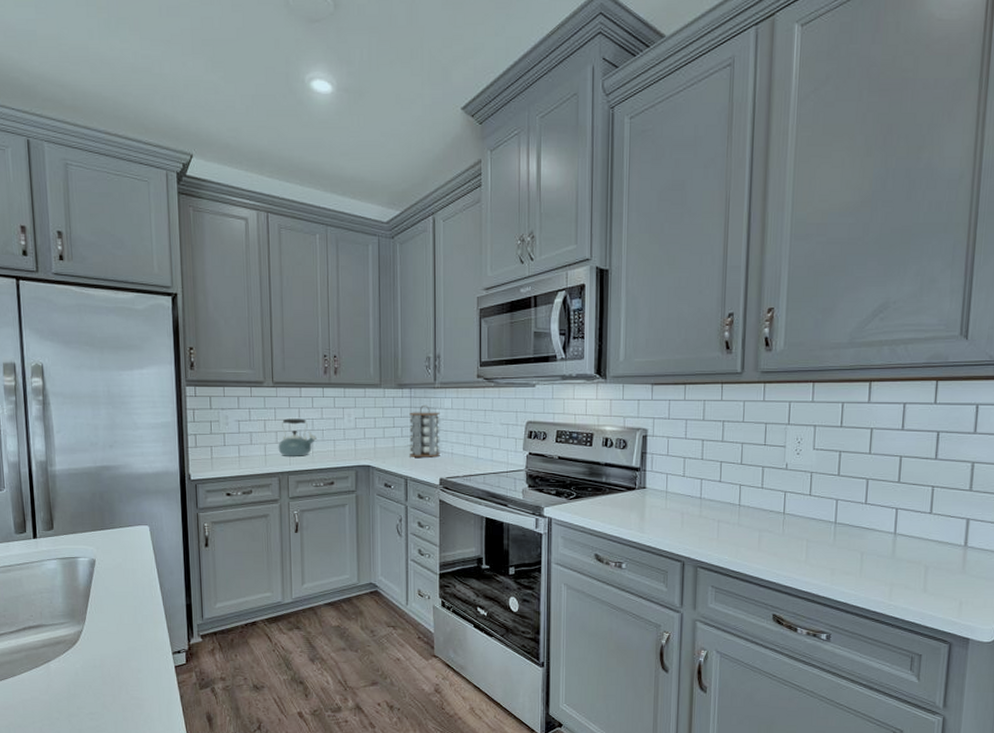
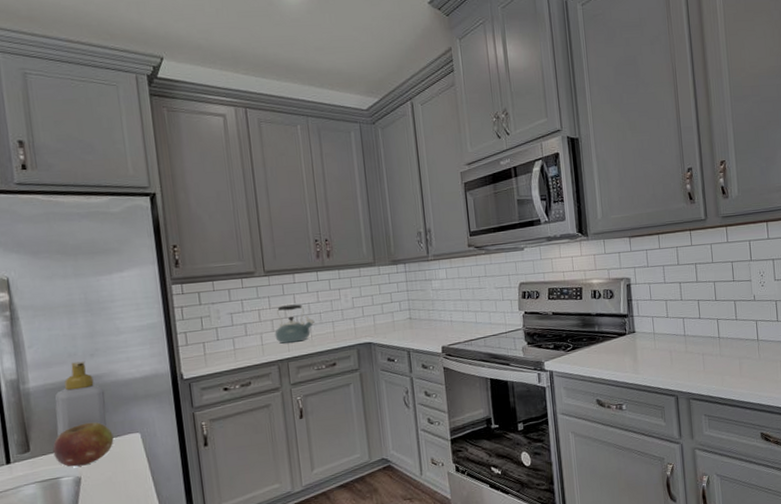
fruit: none [73,509,126,549] -> present [52,422,114,467]
soap bottle: none [77,451,121,519] -> present [55,361,107,436]
spice rack: present [409,404,440,459] -> none [406,277,440,330]

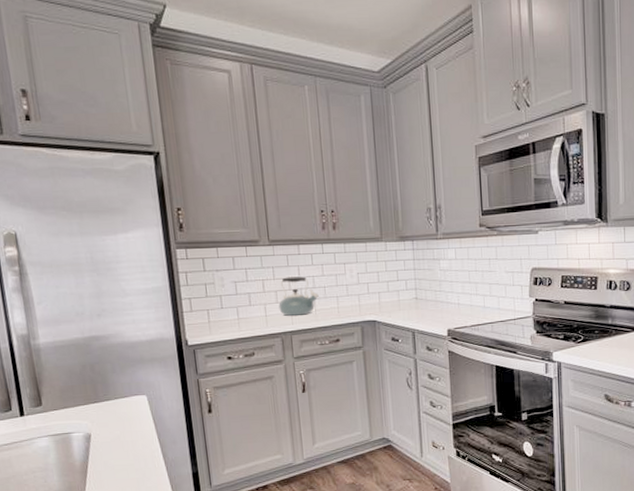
fruit: present [52,422,114,467] -> none [63,381,122,424]
soap bottle: present [55,361,107,436] -> none [64,321,114,393]

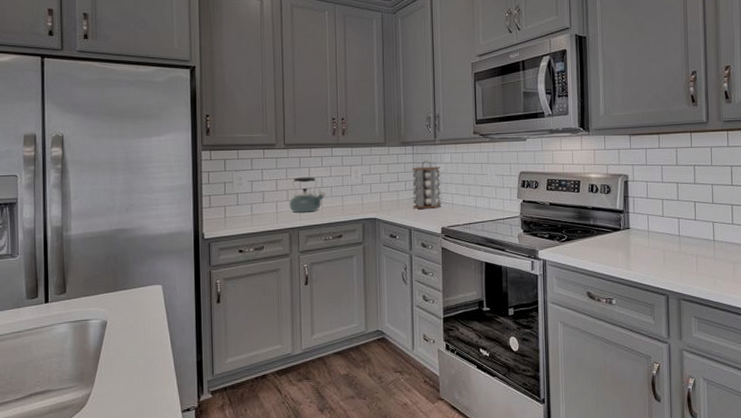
spice rack: none [413,256,447,311] -> present [412,160,442,210]

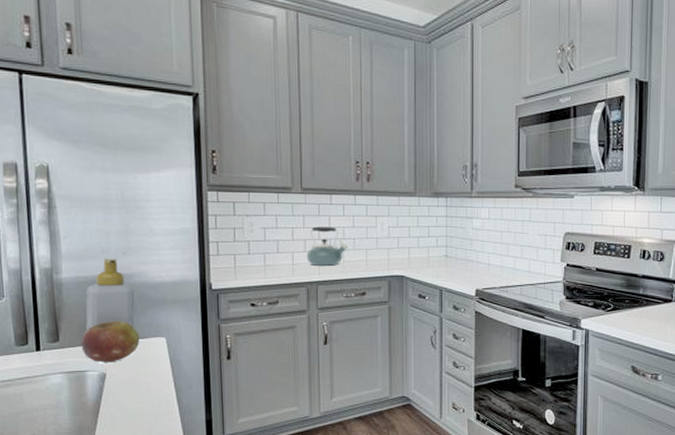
fruit: none [85,271,139,311] -> present [81,320,140,362]
soap bottle: none [91,215,135,281] -> present [85,258,135,330]
spice rack: present [412,160,442,210] -> none [445,214,477,269]

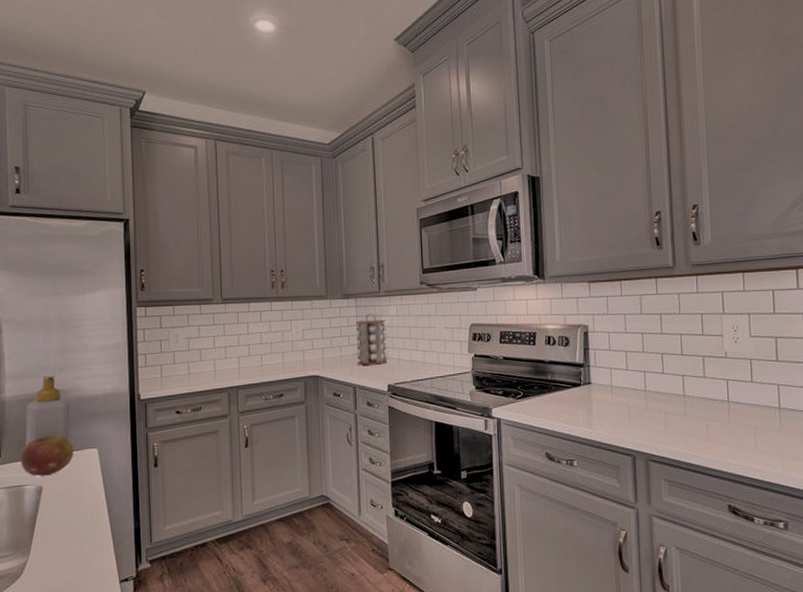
kettle: present [306,226,348,266] -> none [227,333,265,371]
spice rack: none [445,214,477,269] -> present [356,313,387,366]

